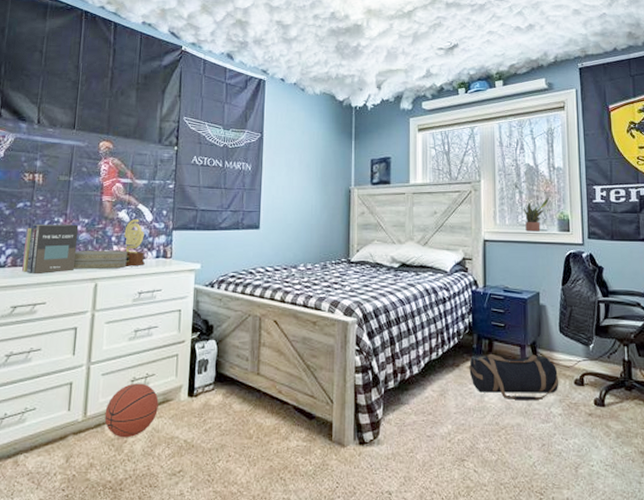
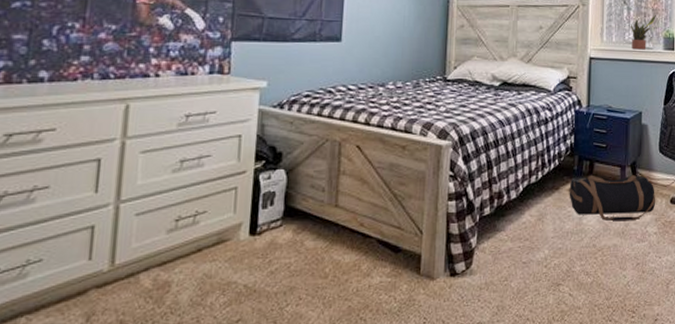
books: present [22,224,79,275] -> none [20,29,103,94]
decorative box: present [73,250,127,270] -> none [94,63,171,88]
basketball: present [104,383,159,438] -> none [139,222,212,288]
trophy: present [124,219,145,267] -> none [166,27,194,84]

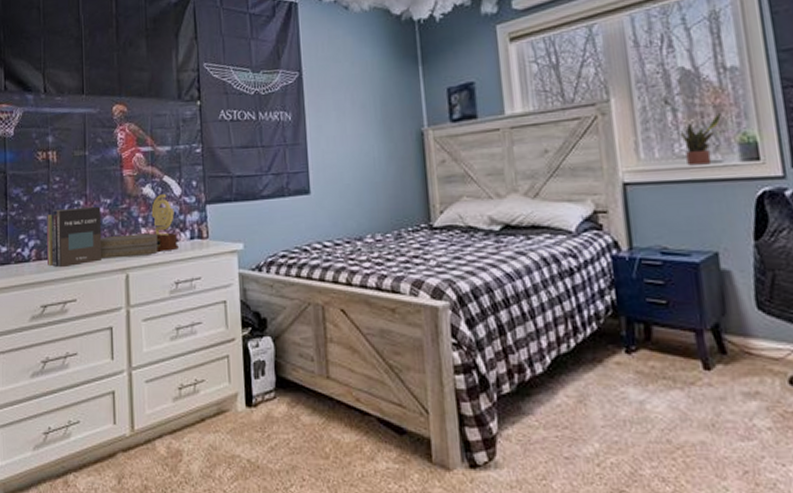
books: none [20,29,103,94] -> present [47,206,102,268]
decorative box: none [94,63,171,88] -> present [100,233,158,259]
trophy: none [166,27,194,84] -> present [151,194,179,252]
duffel bag: present [569,174,656,222] -> none [617,341,764,409]

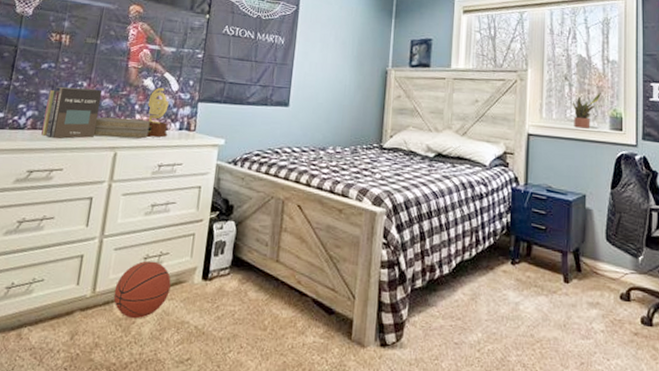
basketball: none [153,391,213,457] -> present [113,260,171,319]

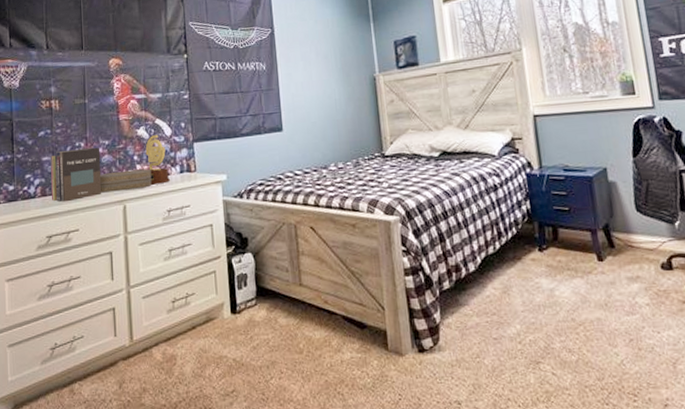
basketball: present [113,260,171,319] -> none [150,303,203,361]
potted plant: present [573,92,601,129] -> none [576,57,606,100]

